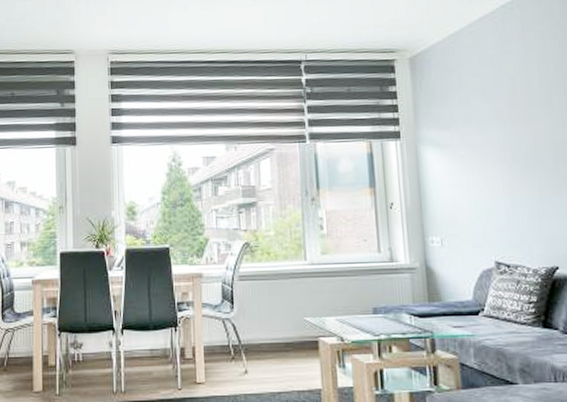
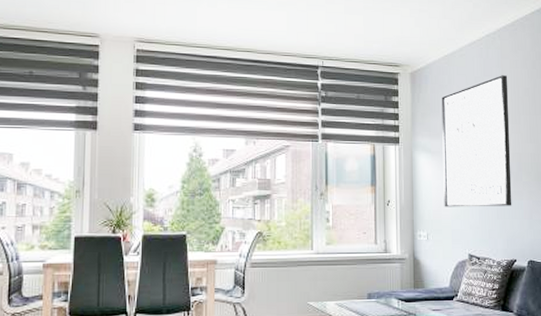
wall art: none [449,50,549,208] -> present [441,75,512,207]

